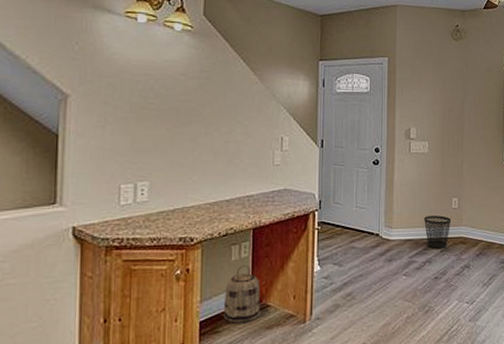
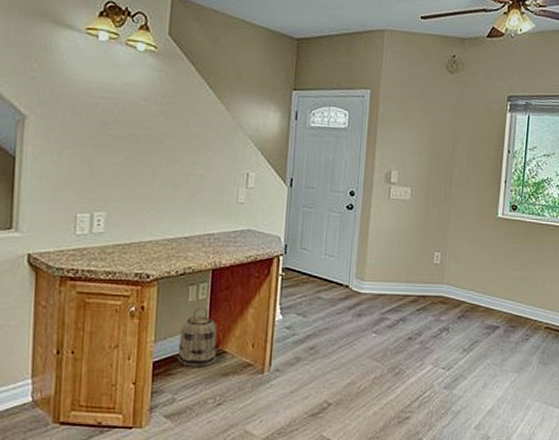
wastebasket: present [424,215,450,248] -> none [400,270,431,307]

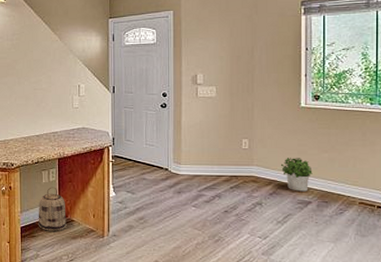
potted plant: none [472,276,503,315] -> present [281,158,313,192]

